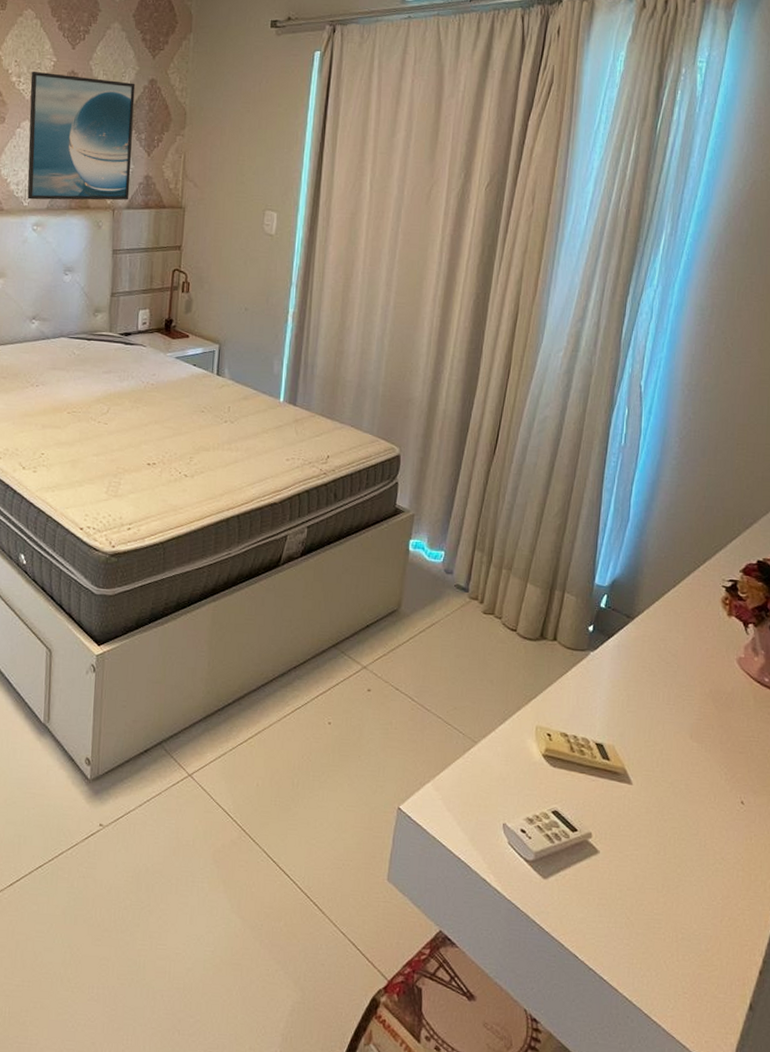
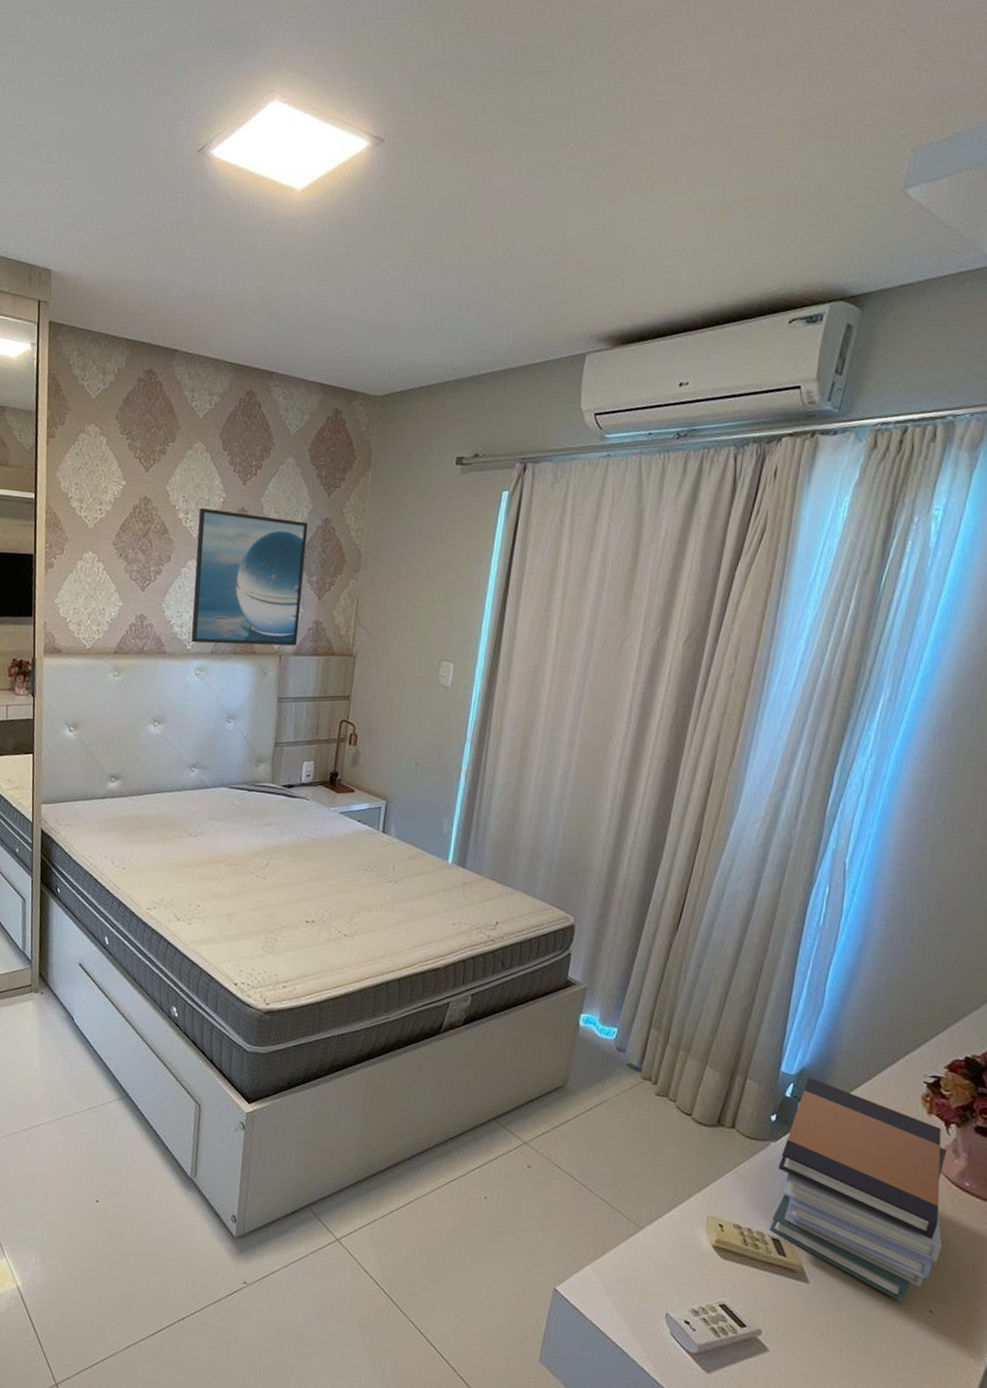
book stack: none [593,588,748,797] -> present [770,1077,947,1303]

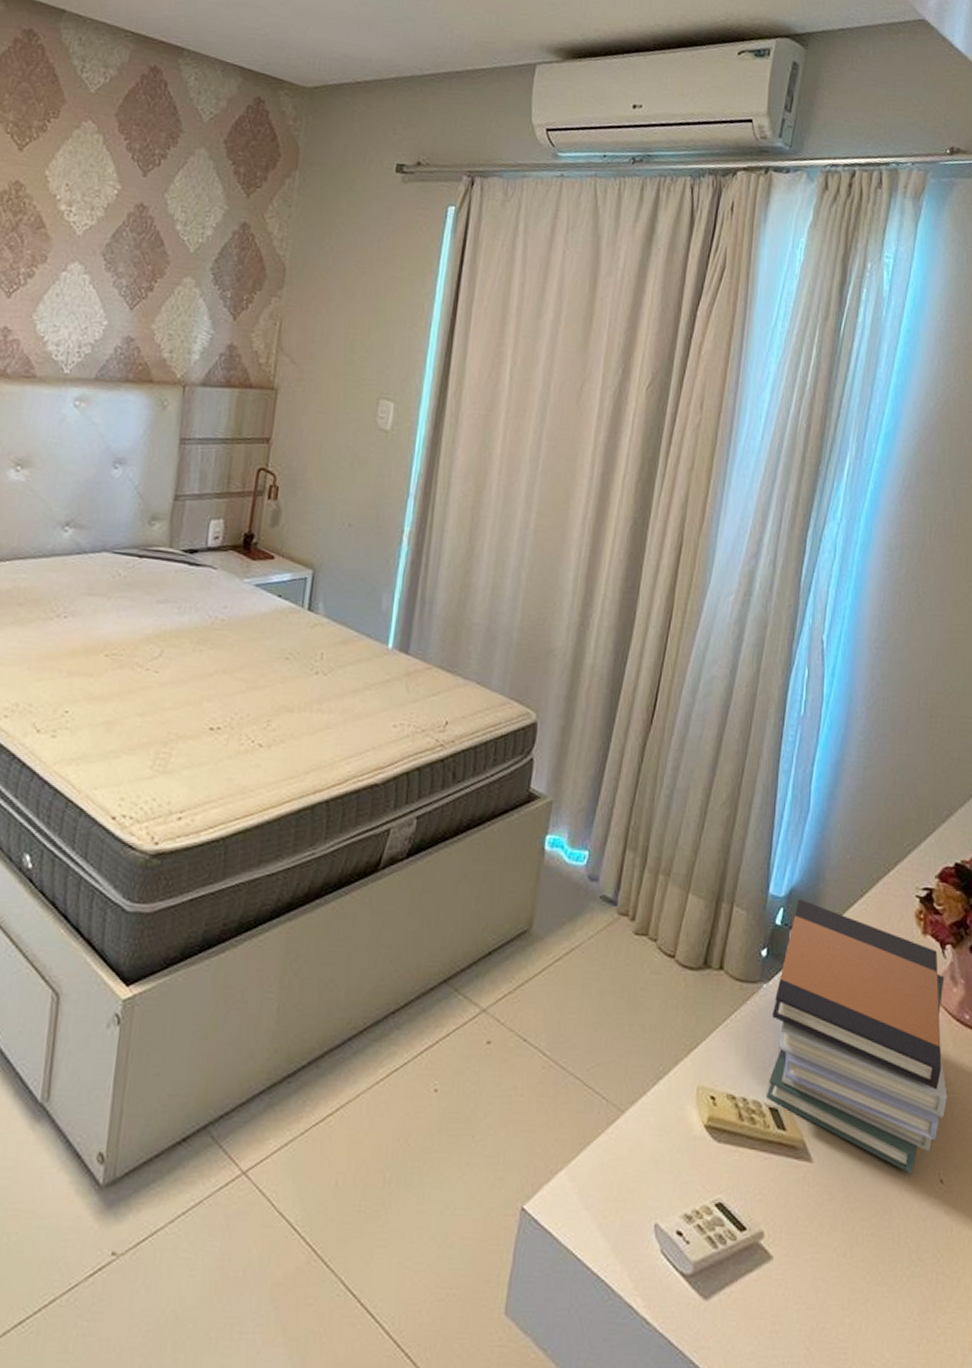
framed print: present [191,508,309,646] -> none [69,200,223,375]

